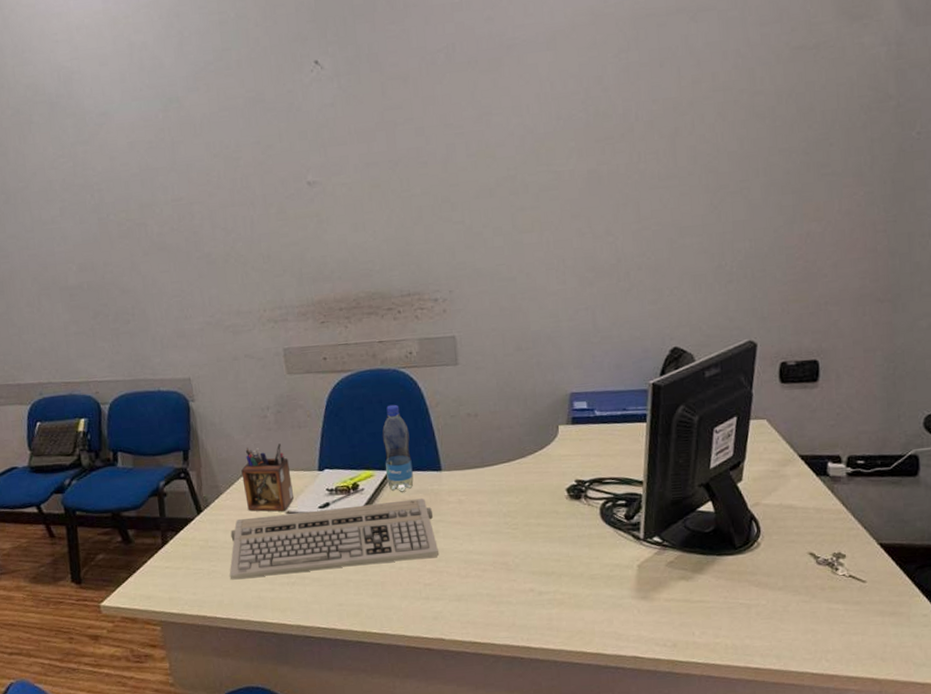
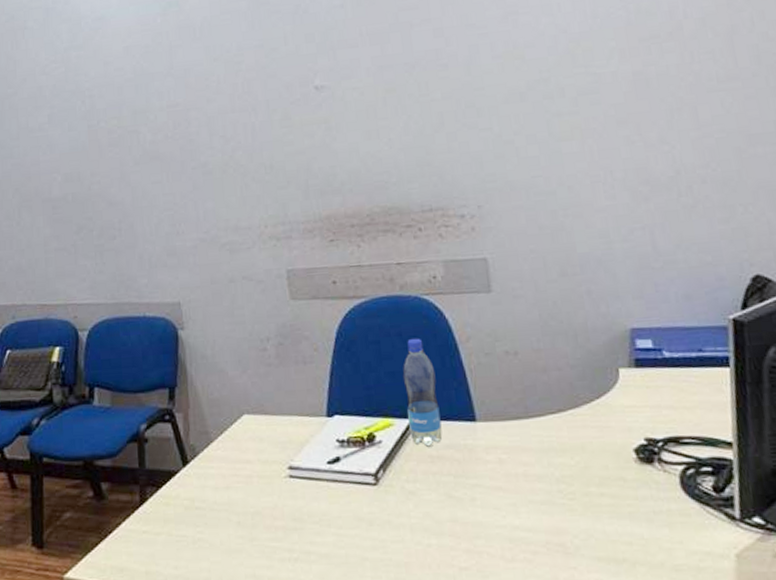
computer keyboard: present [229,498,440,580] -> none [218,455,477,552]
desk organizer: present [241,443,295,512] -> none [236,382,298,466]

